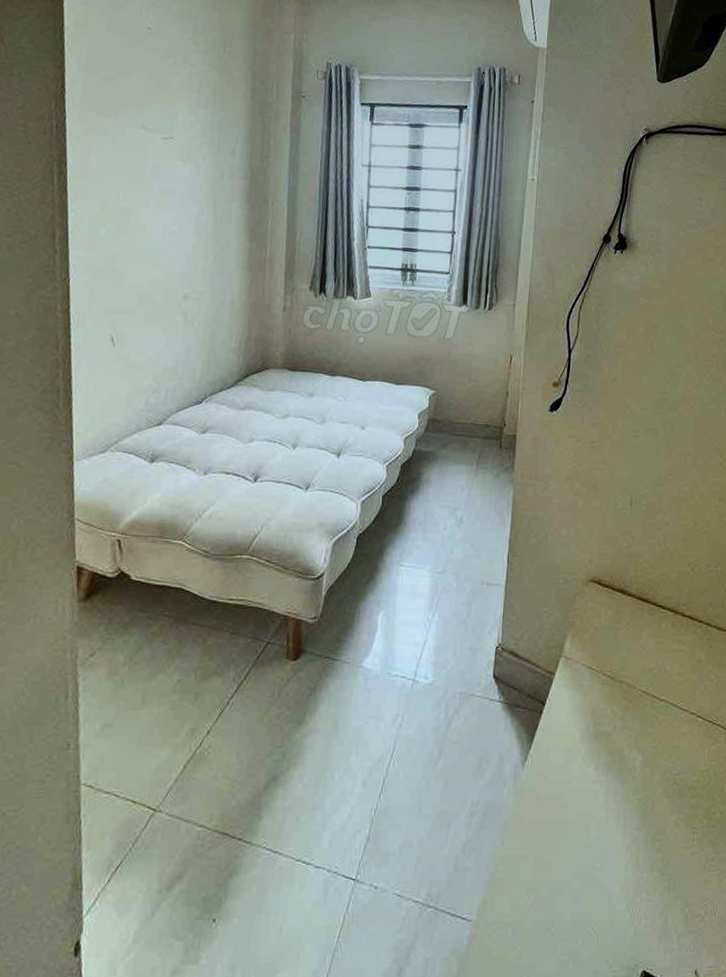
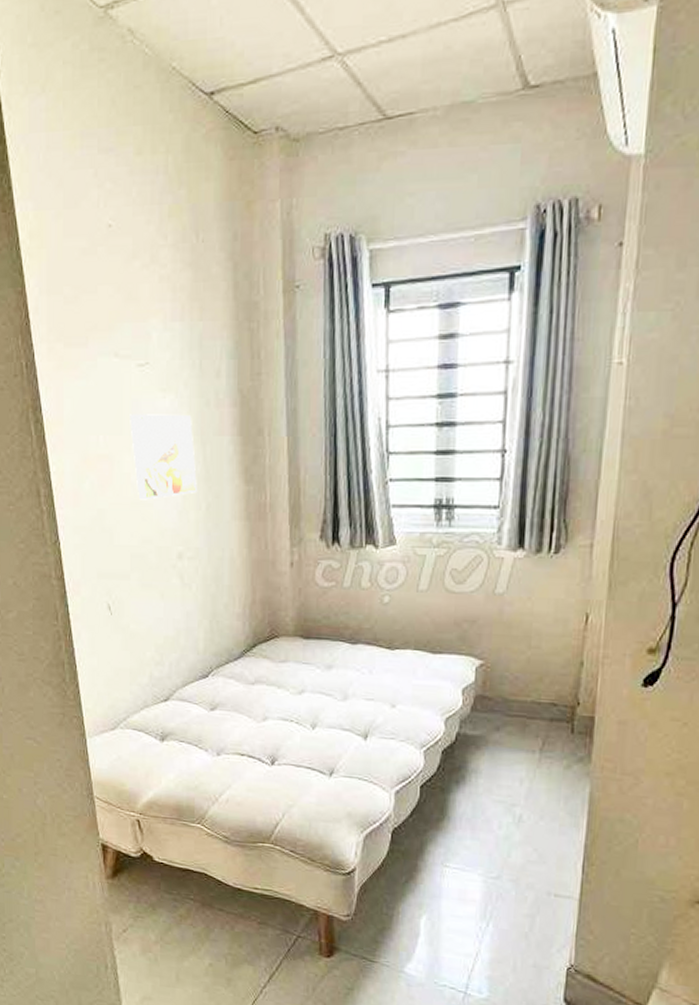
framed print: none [150,176,207,248] -> present [130,414,197,500]

